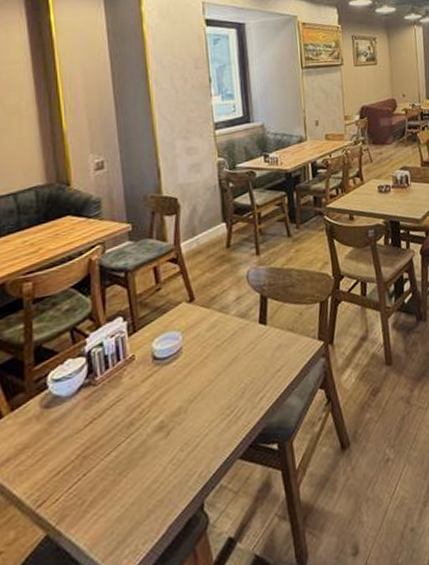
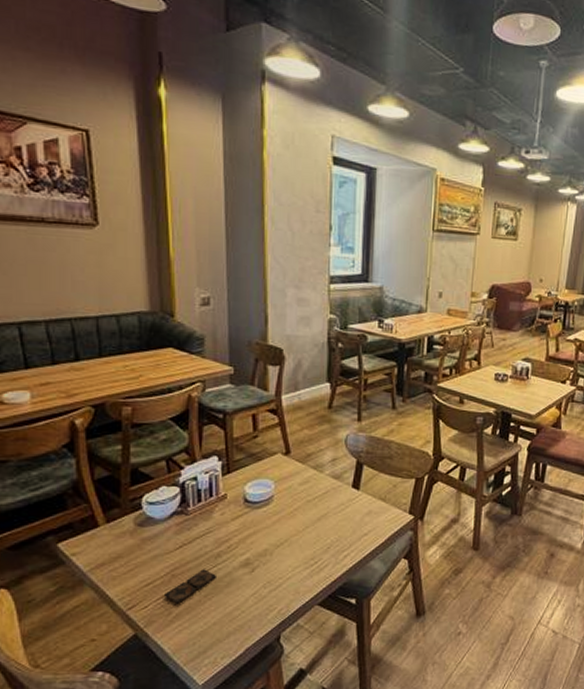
coaster: none [75,442,130,490] -> present [163,569,216,604]

